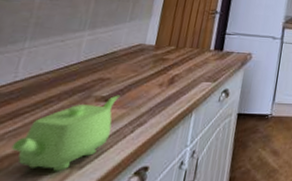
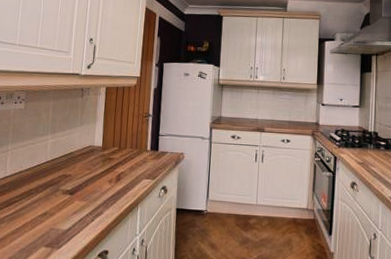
teapot: present [10,95,120,171] -> none [10,189,80,249]

